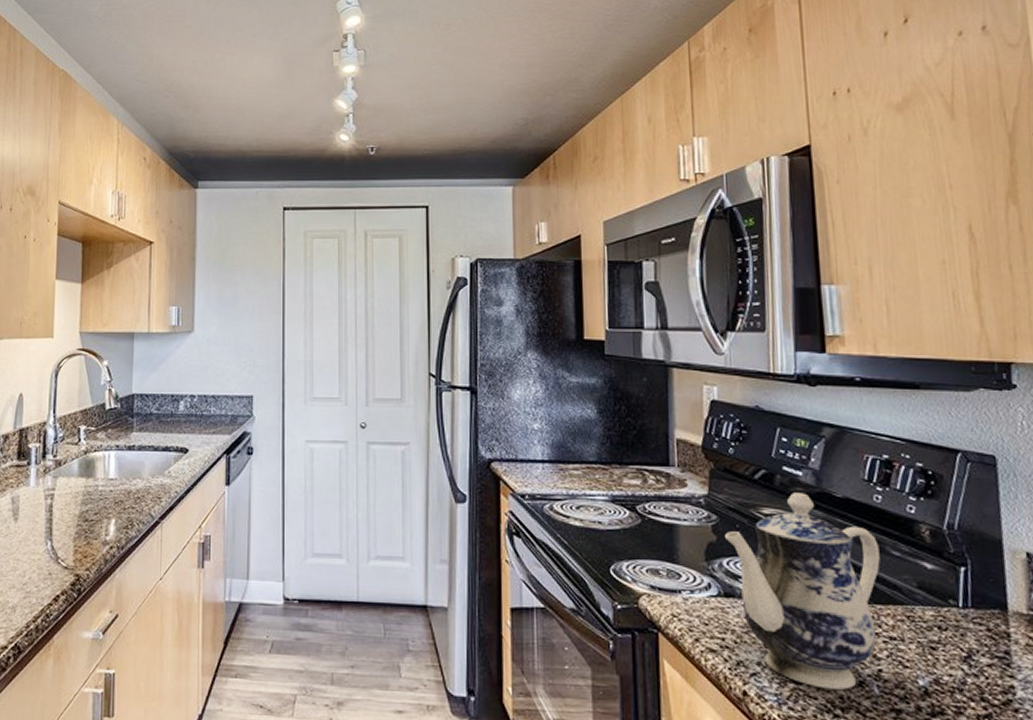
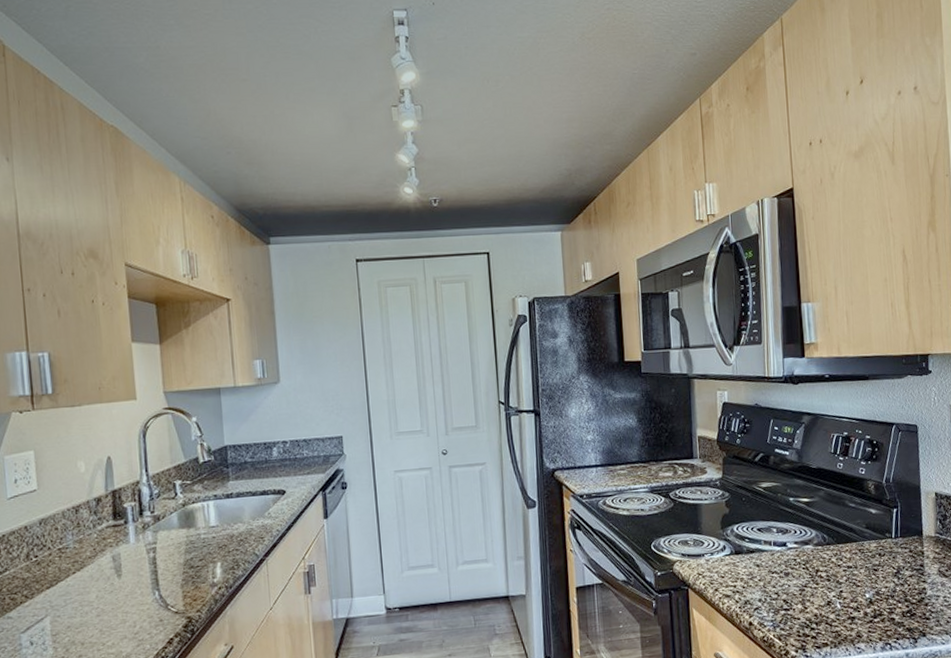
teapot: present [725,492,880,690] -> none [735,468,842,611]

